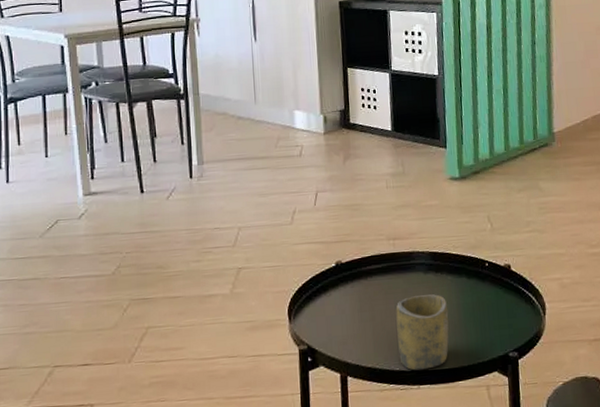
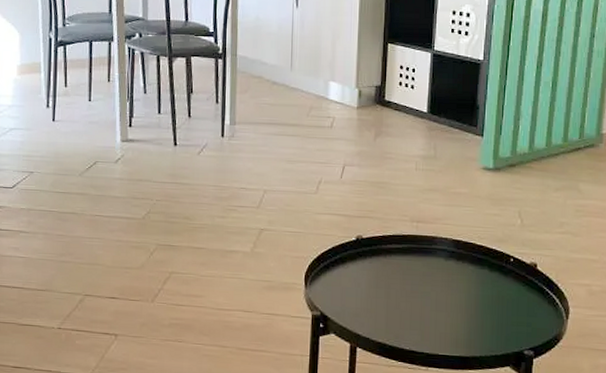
cup: present [396,294,449,371] -> none [410,280,466,353]

